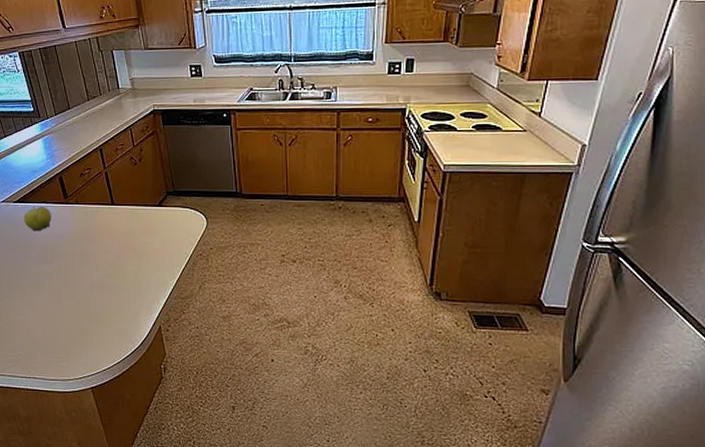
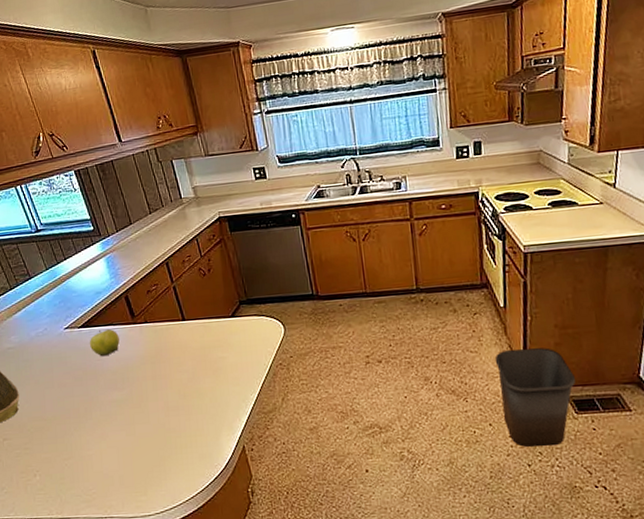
waste bin: none [403,262,479,355] -> present [494,348,576,447]

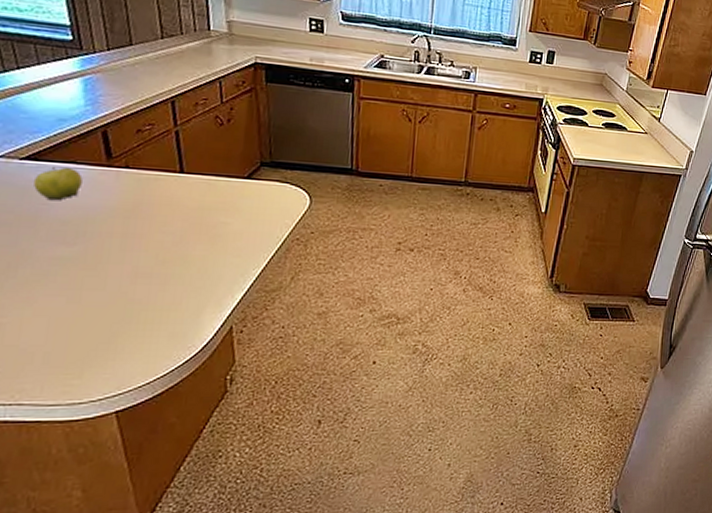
waste bin: present [494,348,576,447] -> none [524,253,595,347]

